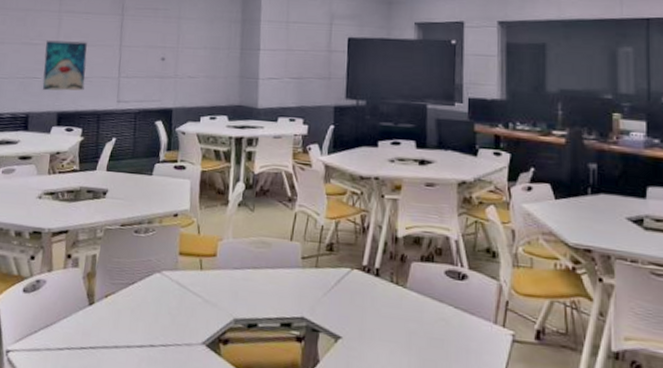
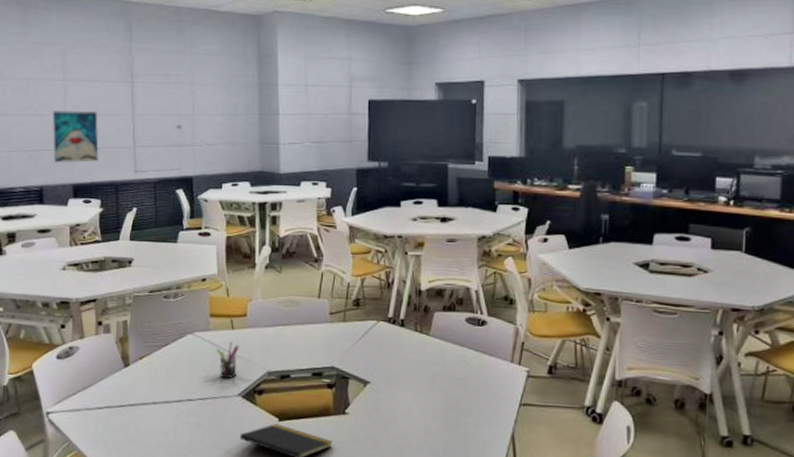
pen holder: none [183,283,207,325] -> present [217,341,239,379]

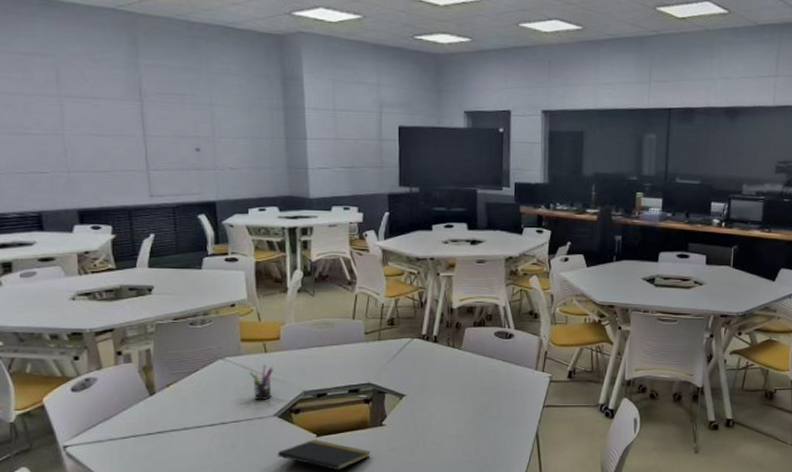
wall art: present [53,110,99,163] -> none [48,129,107,187]

